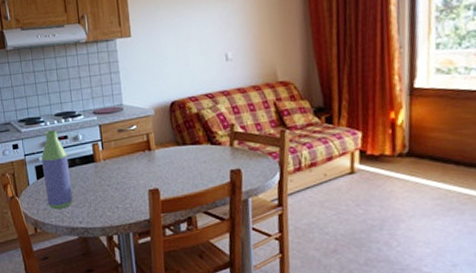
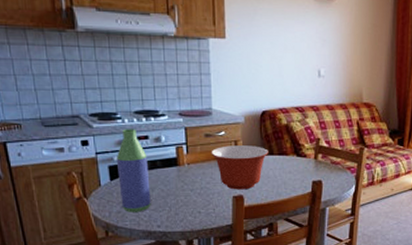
mixing bowl: none [124,137,181,183] -> present [211,145,268,190]

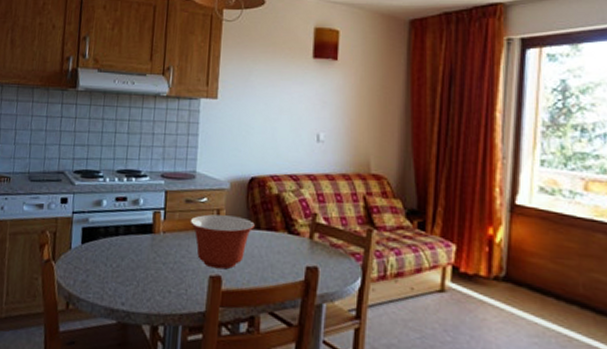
bottle: present [117,129,151,212] -> none [88,188,123,284]

